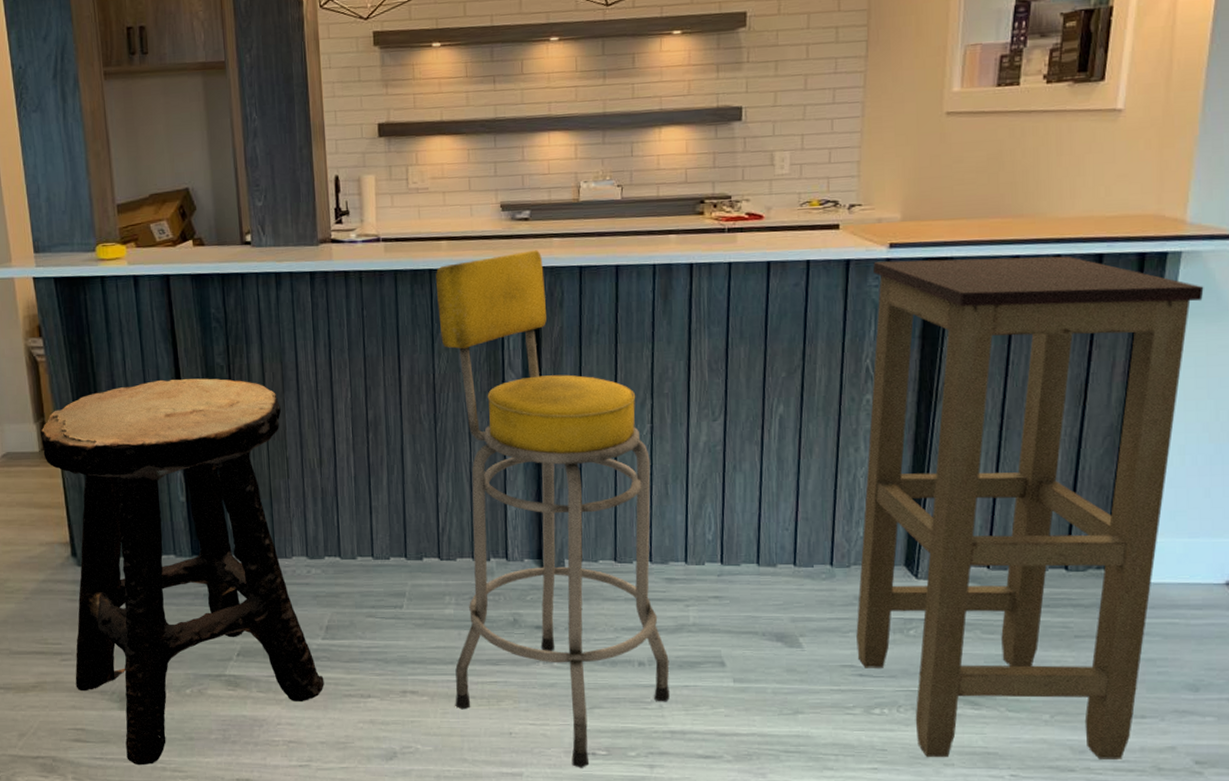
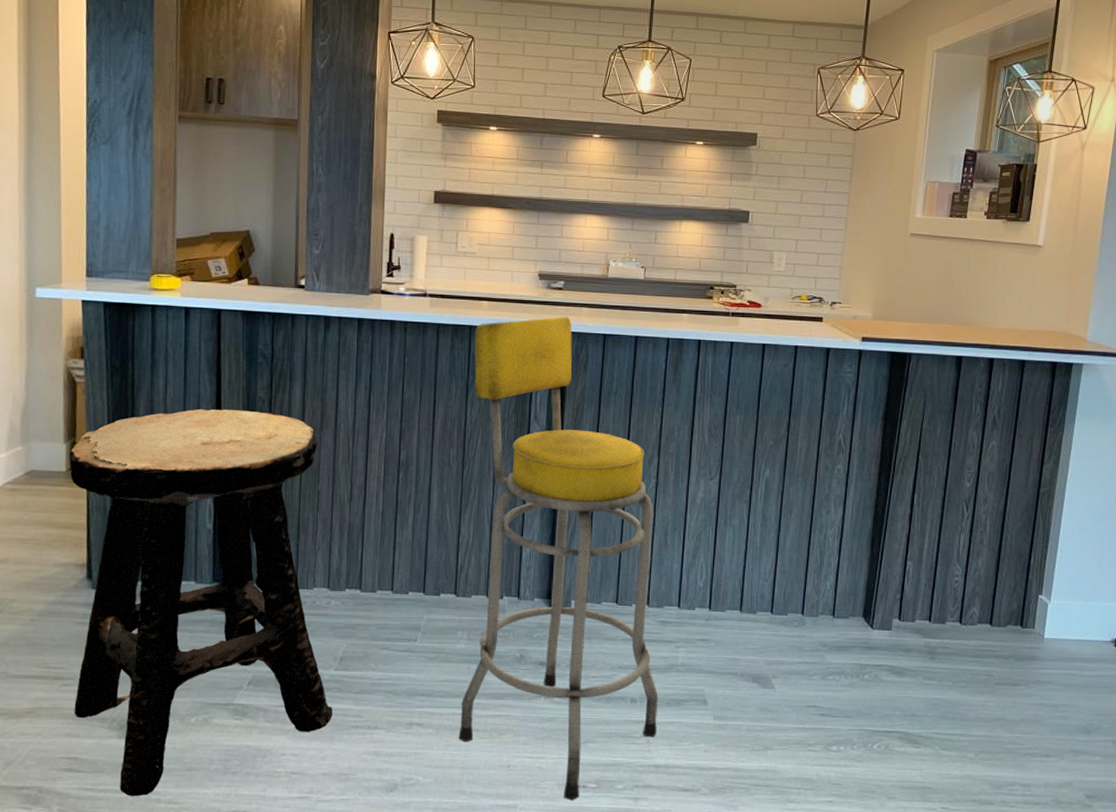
bar stool: present [856,256,1204,759] -> none [820,352,1099,794]

